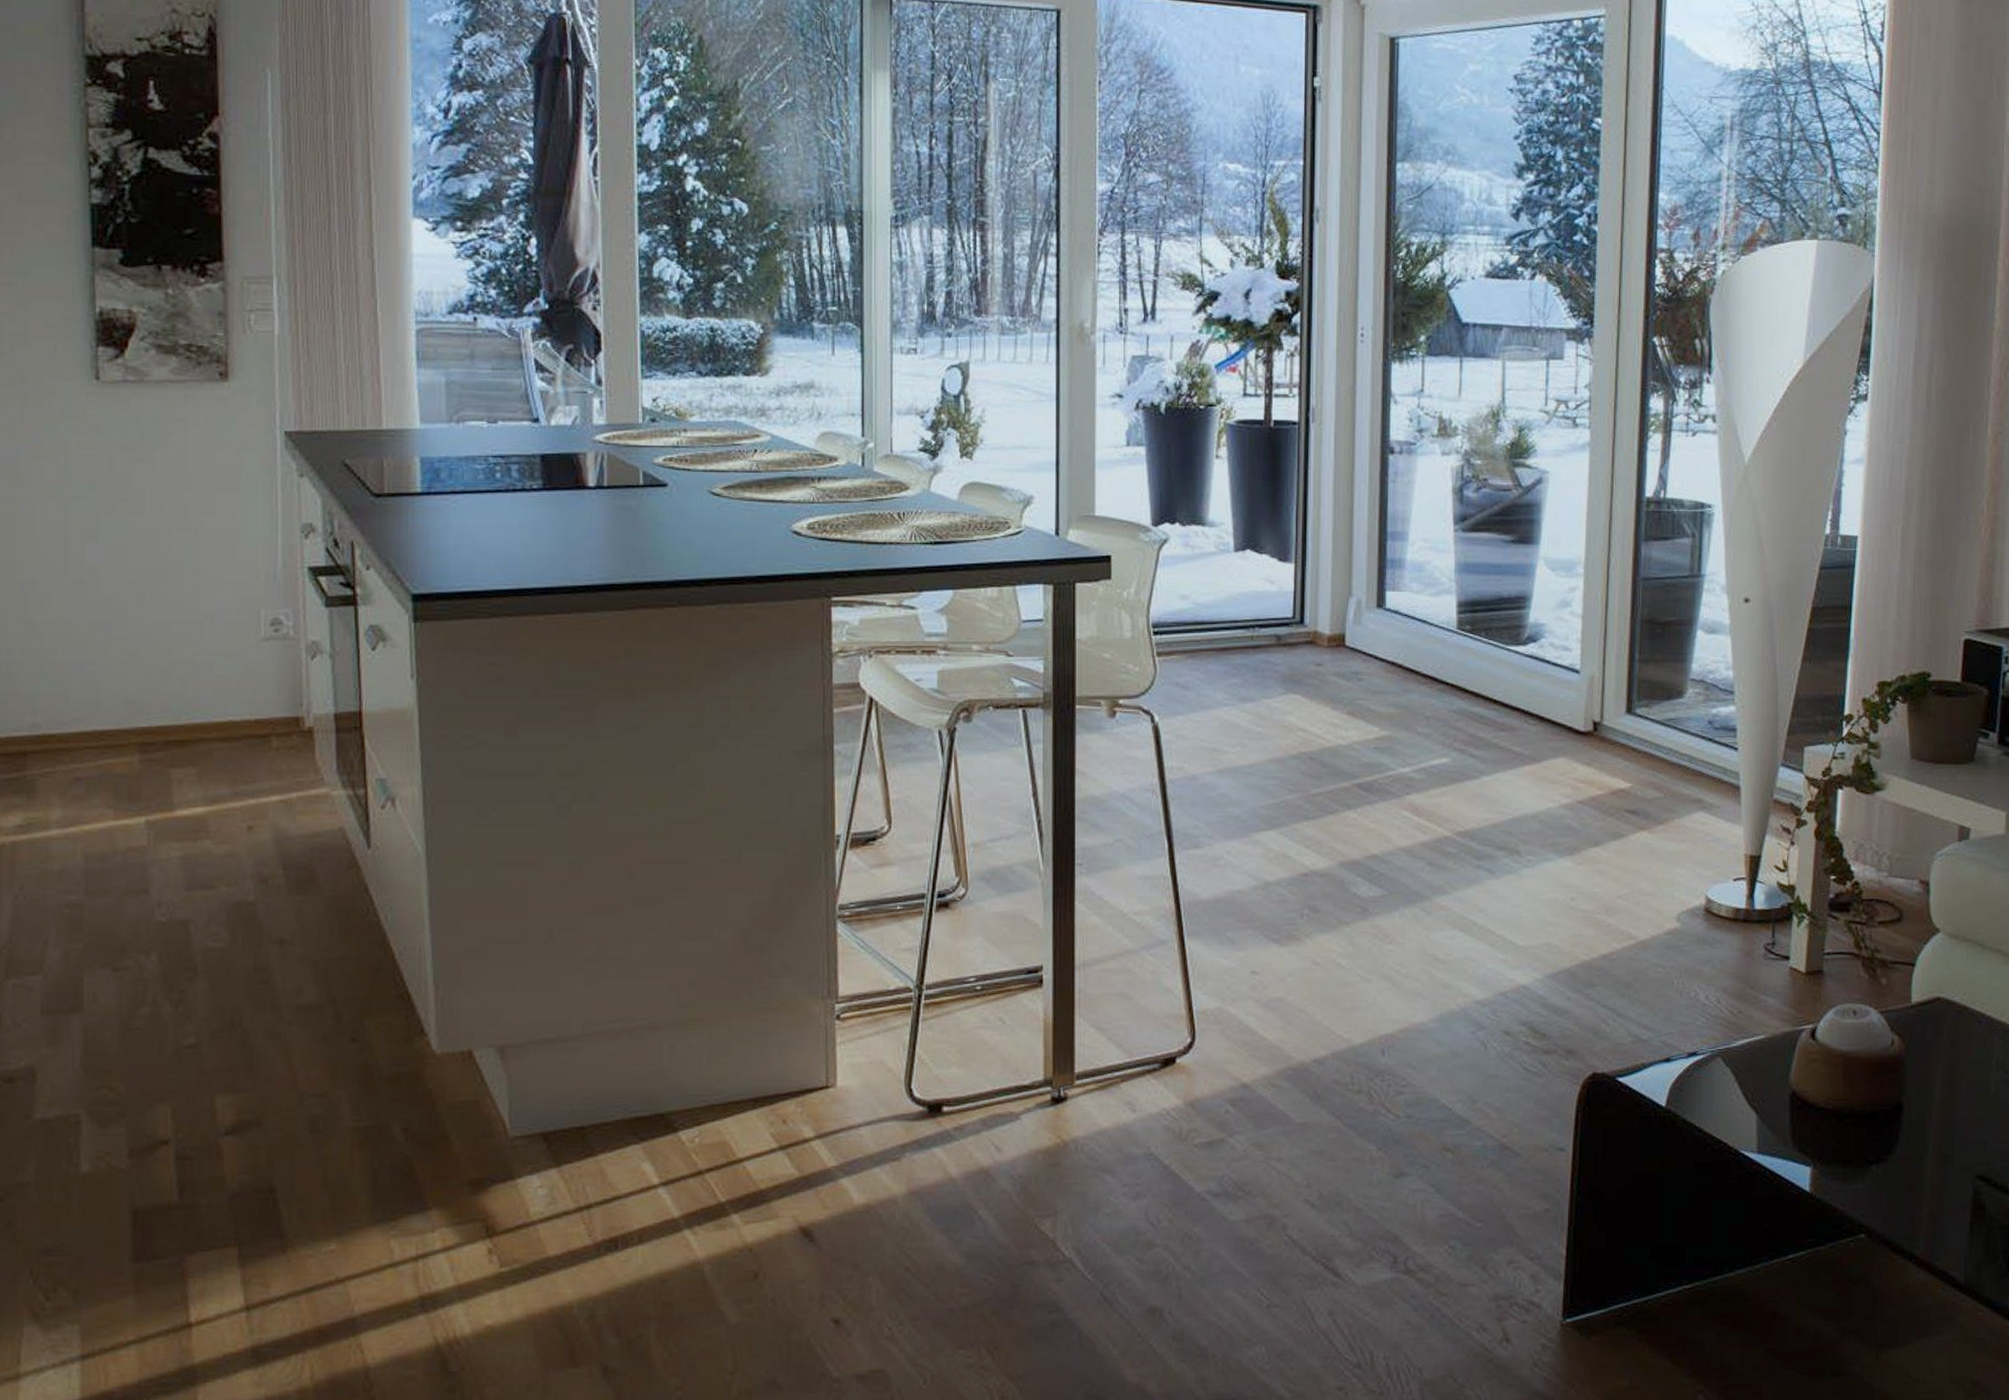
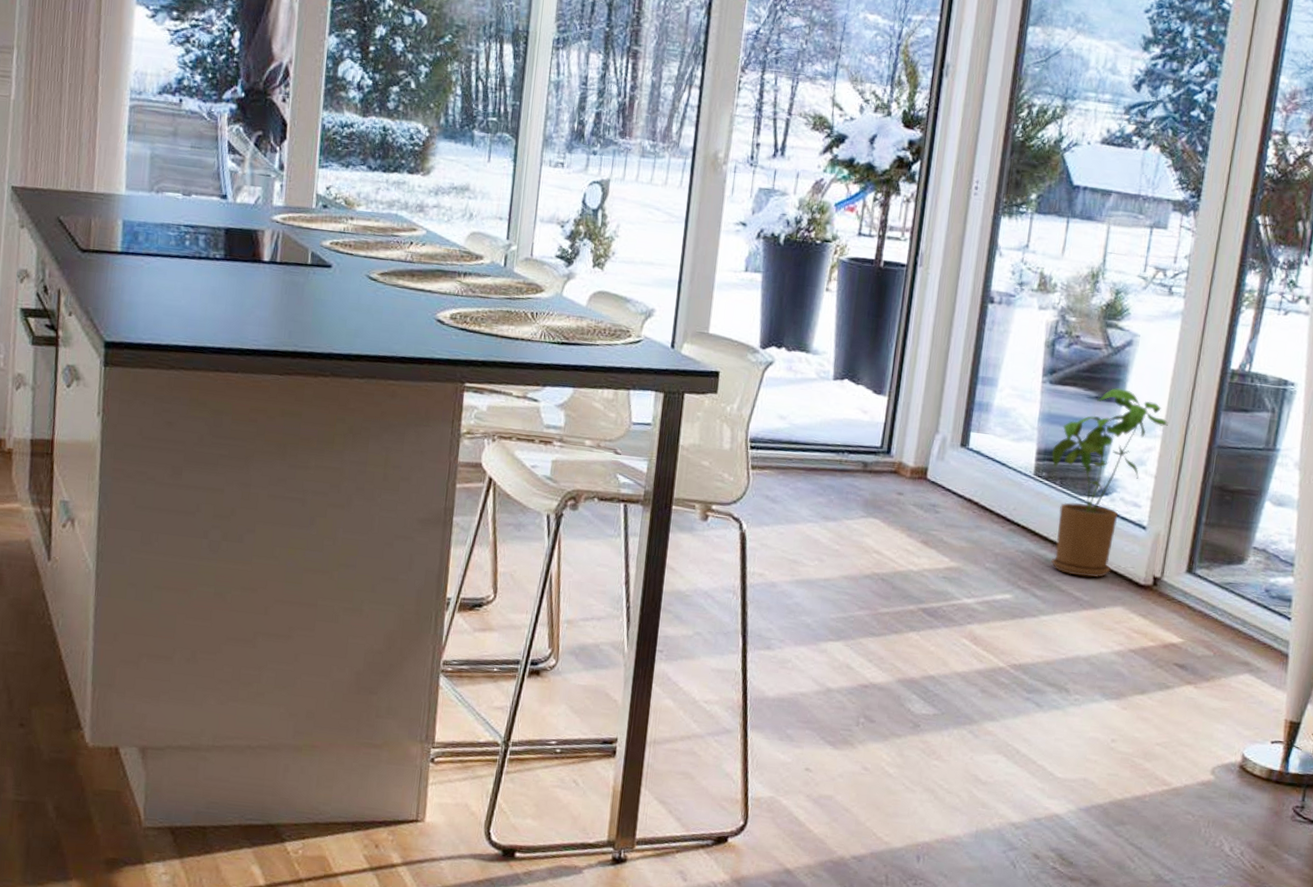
house plant: none [1473,529,1589,730] -> present [1051,388,1168,578]

